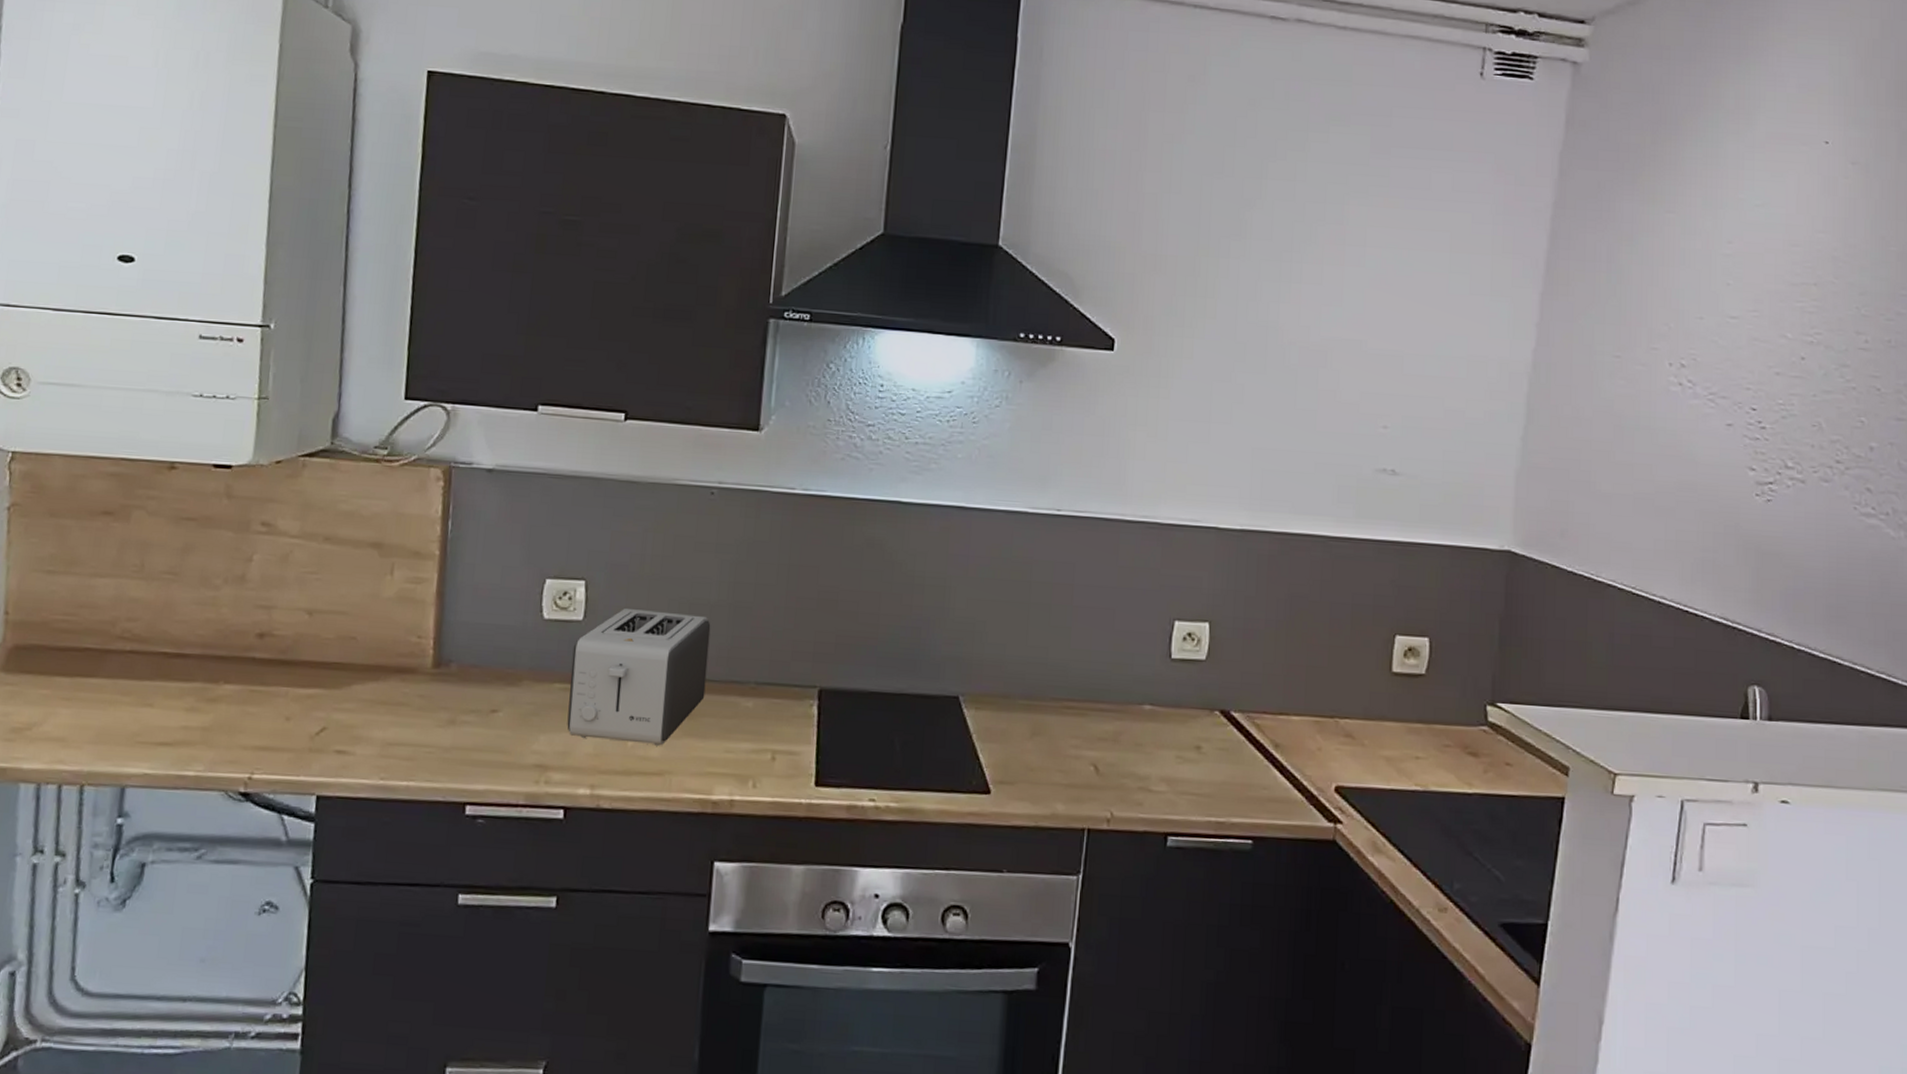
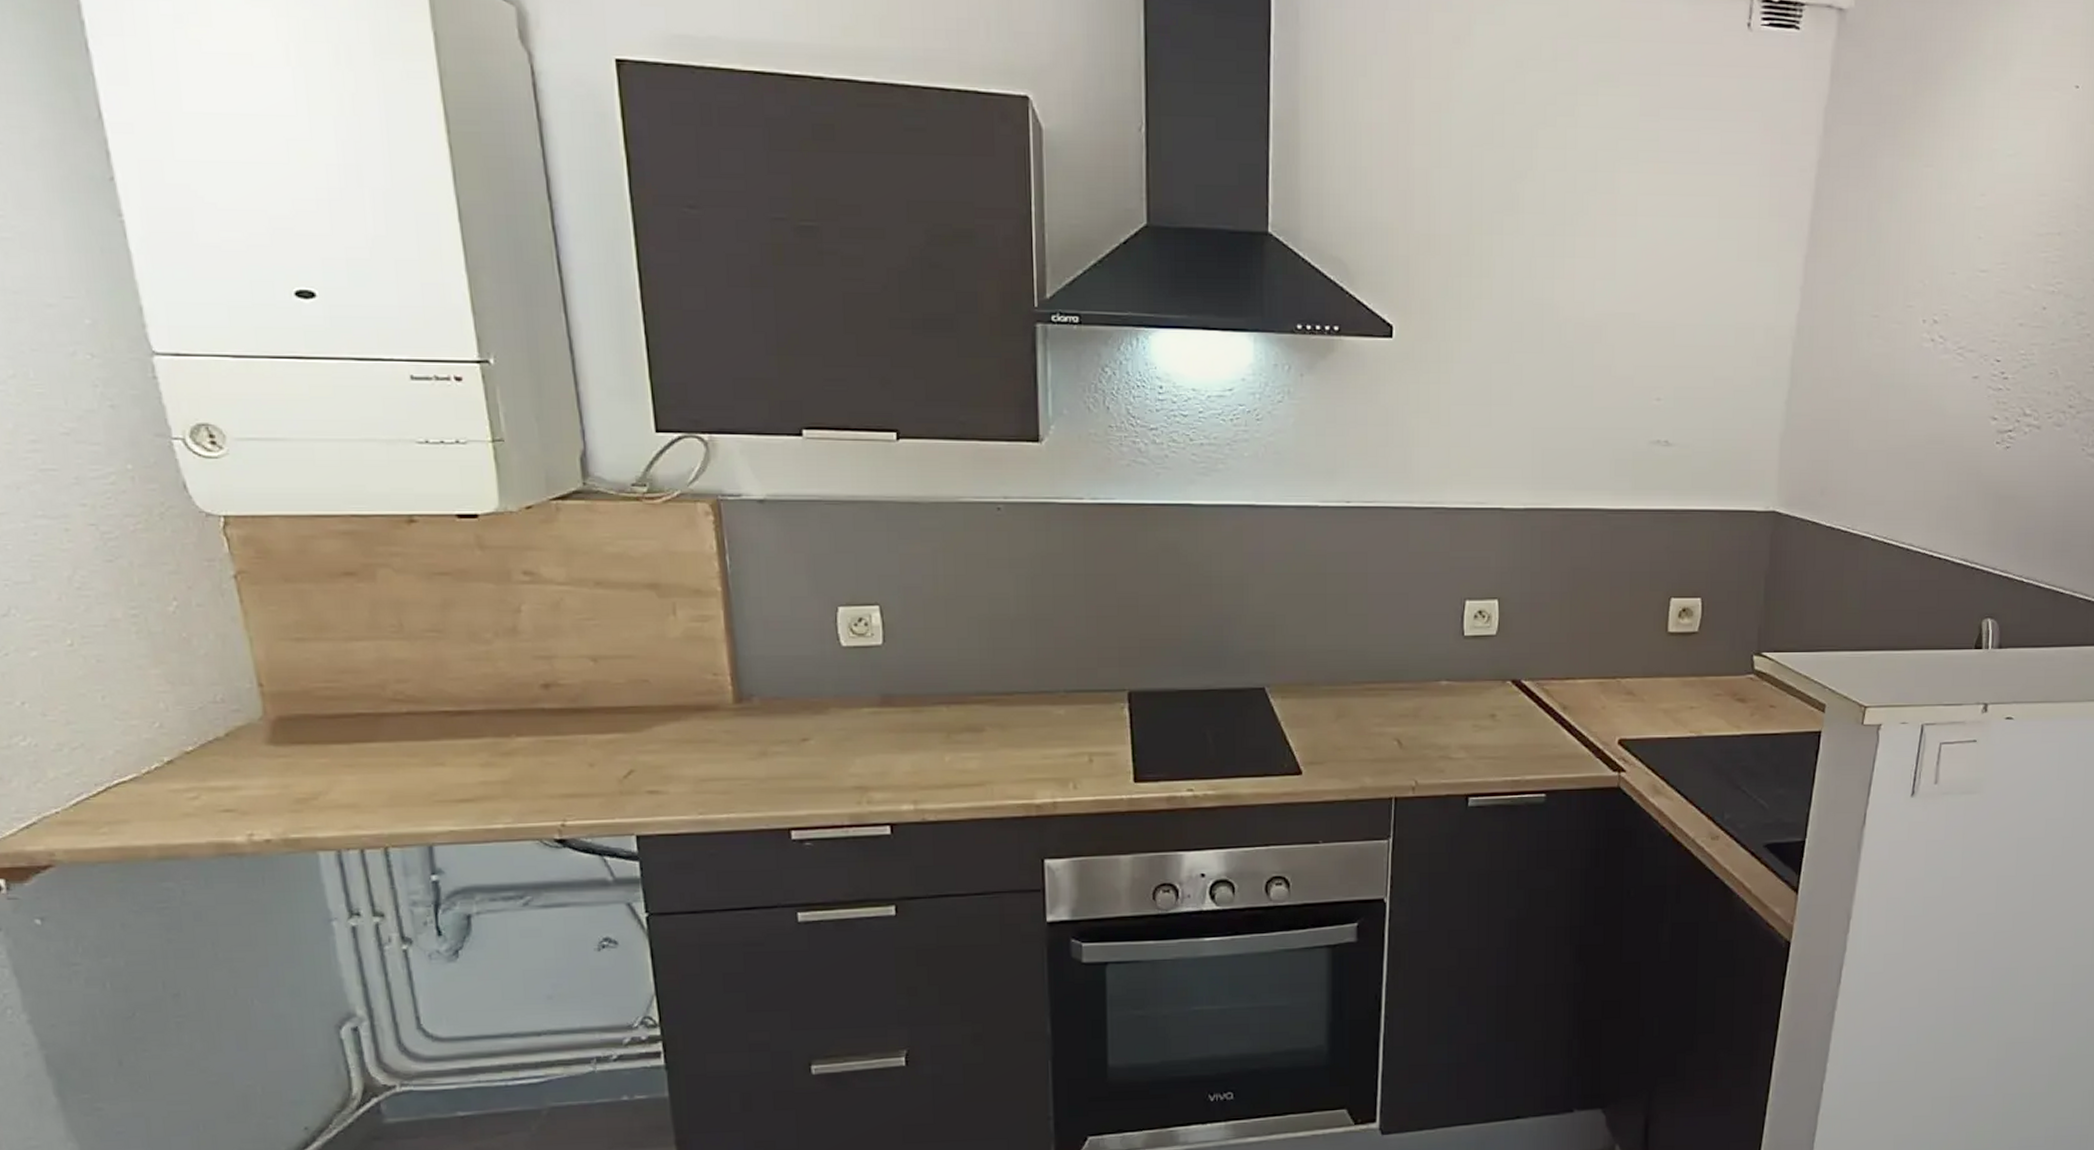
toaster: present [567,609,711,746] -> none [876,630,1016,759]

